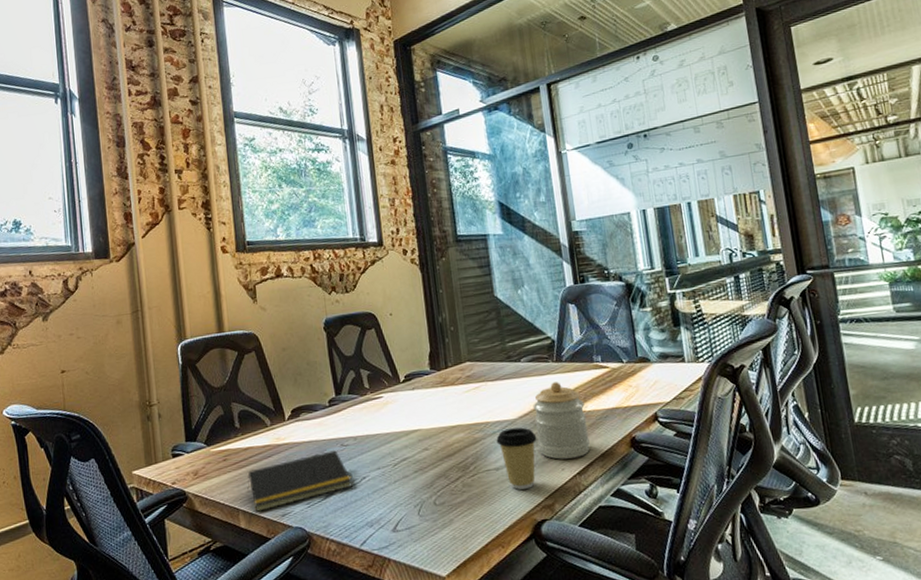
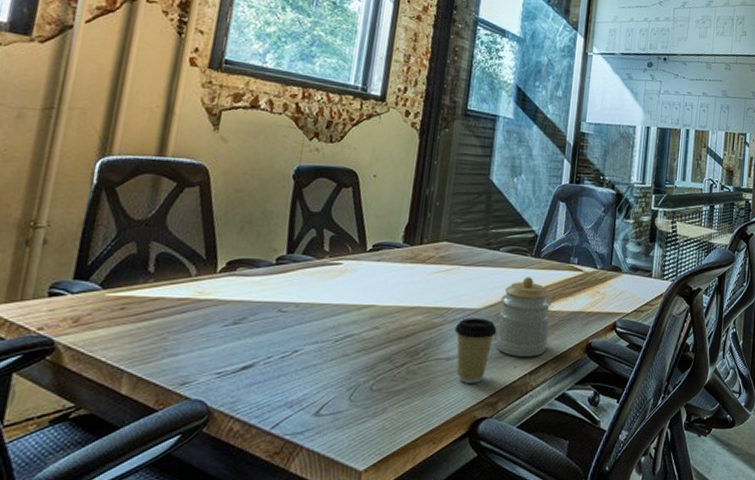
notepad: present [247,450,353,512] -> none [143,315,282,376]

